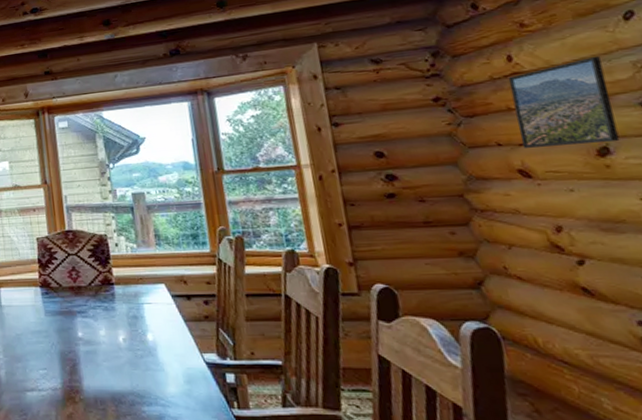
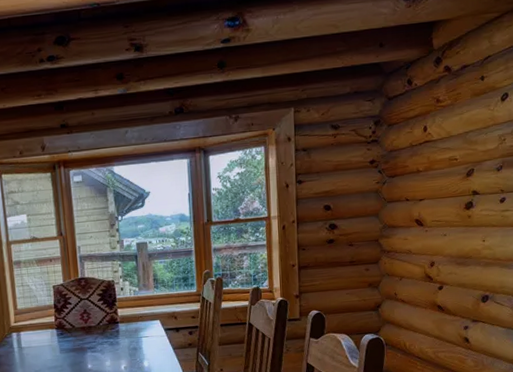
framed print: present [508,56,620,148] -> none [421,129,481,203]

